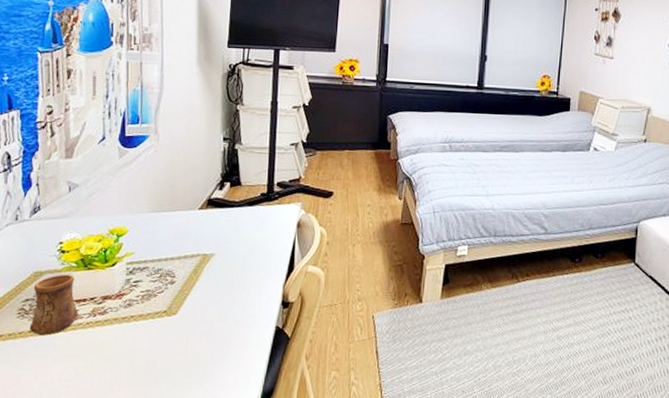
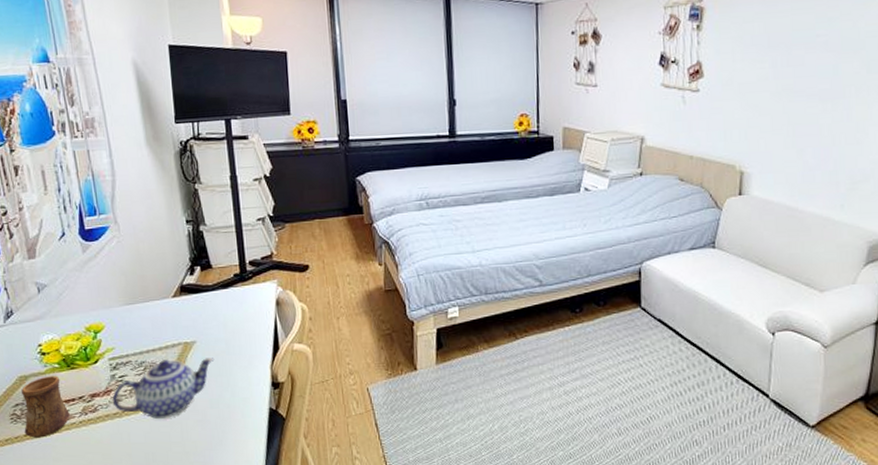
teapot: none [123,269,230,327] -> present [112,358,215,419]

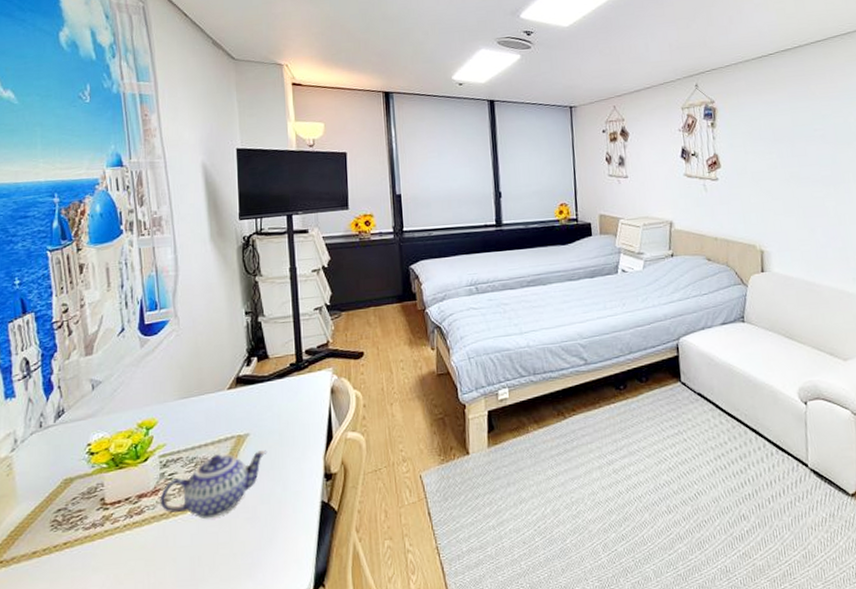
cup: present [21,376,71,438] -> none [64,476,115,546]

